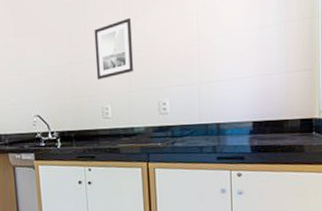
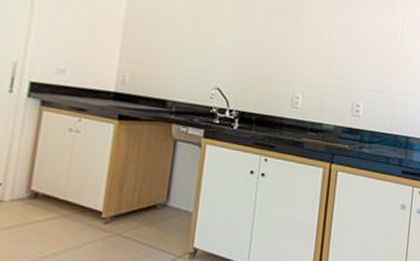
wall art: present [94,17,133,80] -> none [292,12,338,67]

